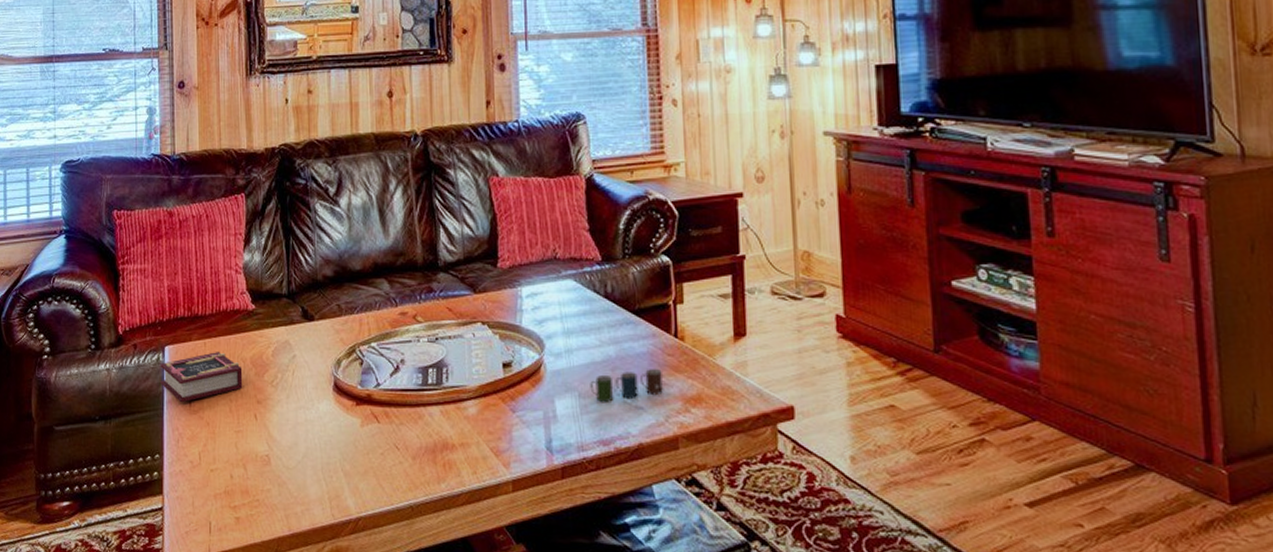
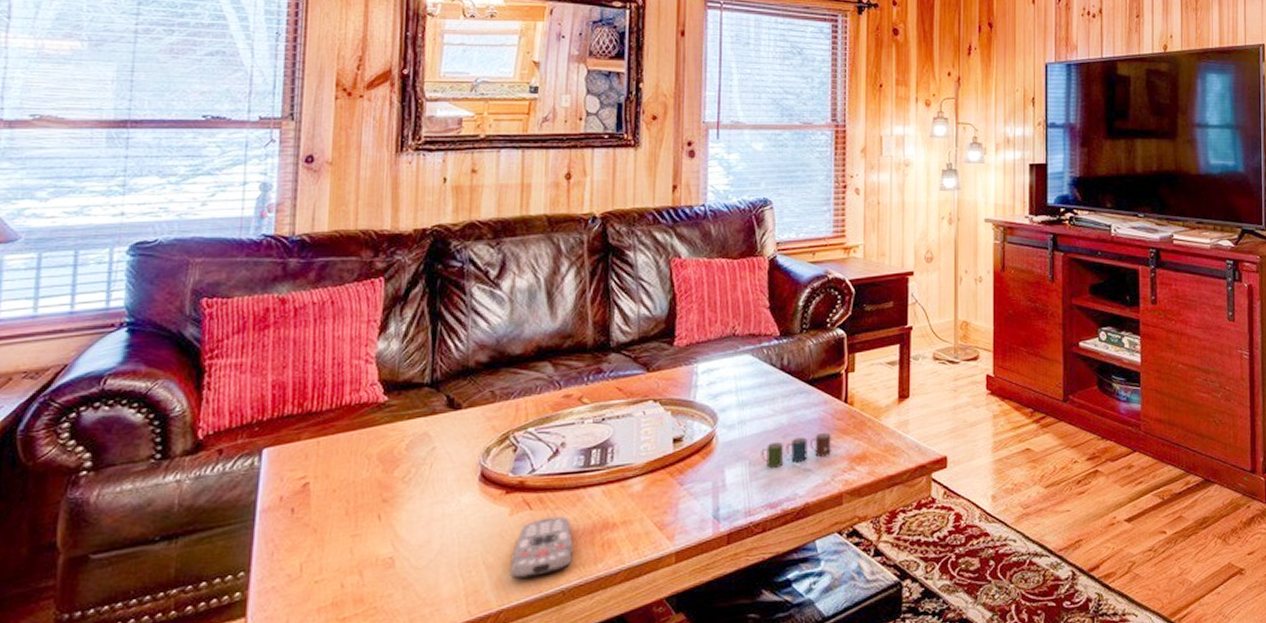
book: present [160,352,243,403] -> none [253,450,366,511]
remote control: none [364,432,418,489] -> present [510,516,573,579]

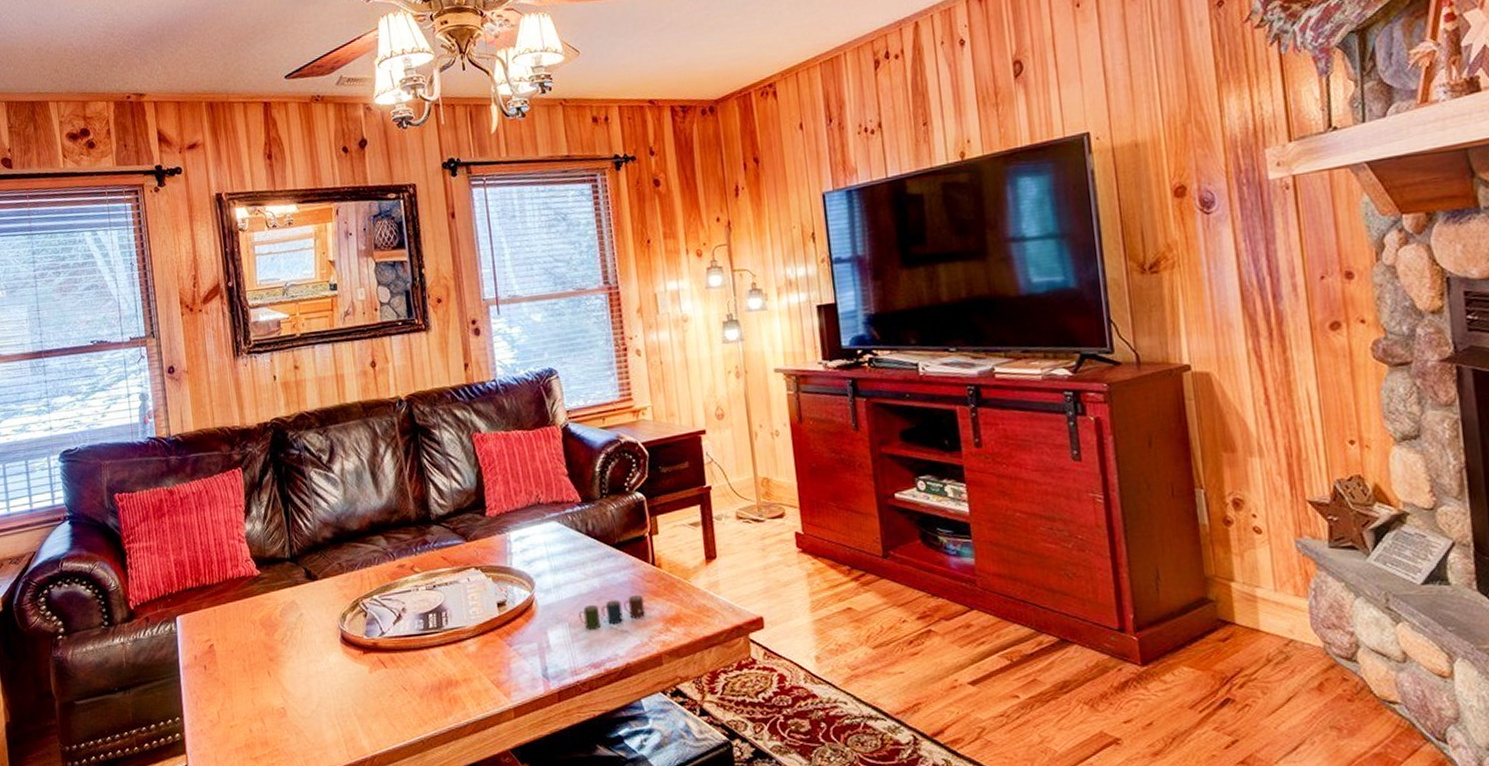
remote control: present [510,516,573,579] -> none [376,674,426,728]

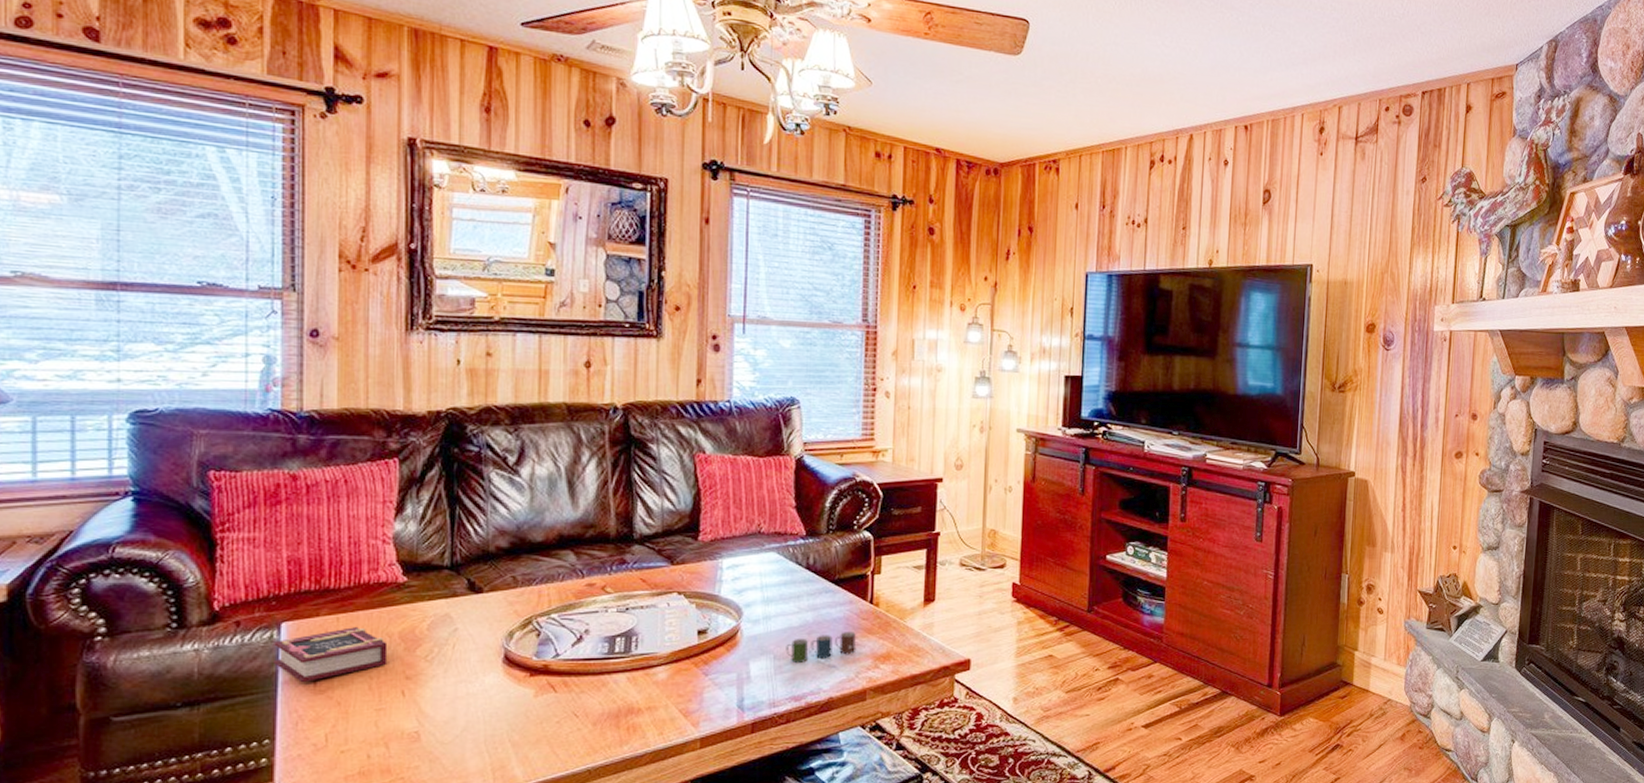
book: none [173,617,255,668] -> present [274,627,388,683]

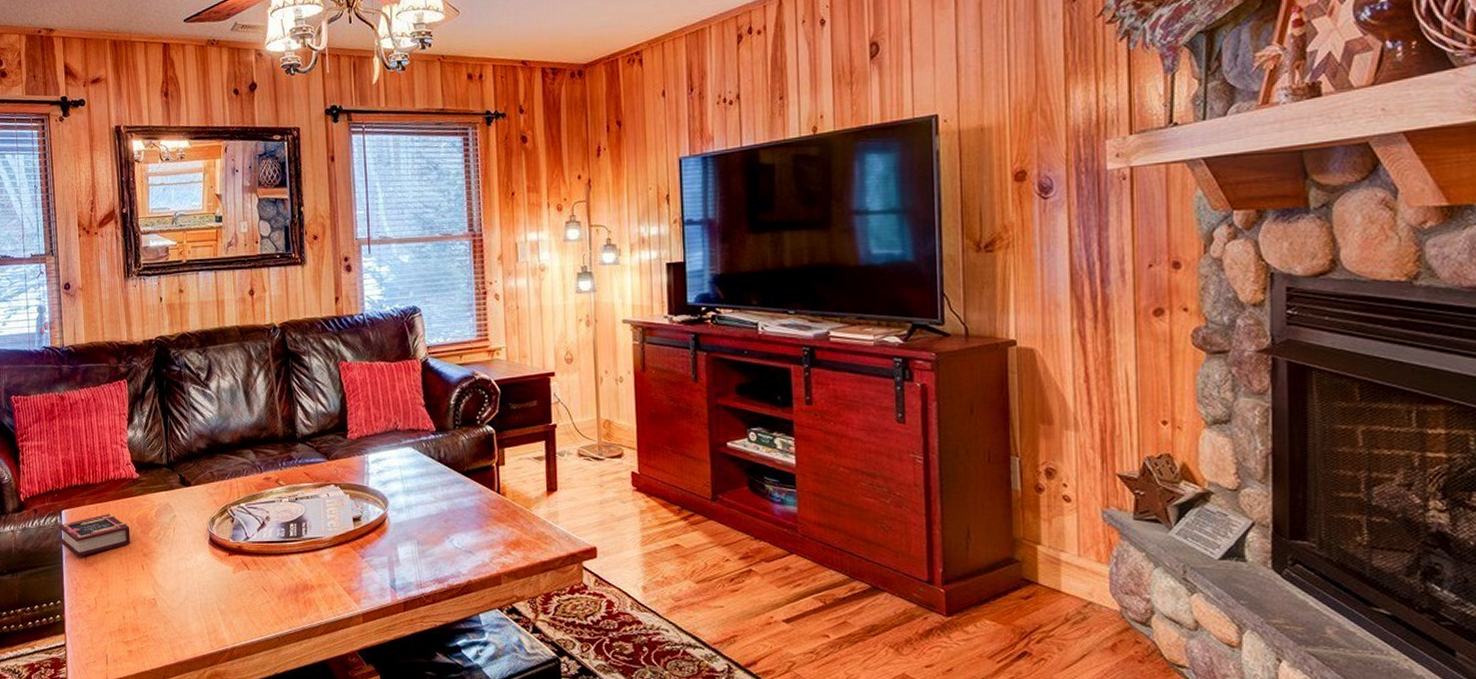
cup: present [785,631,856,664] -> none [427,519,488,549]

